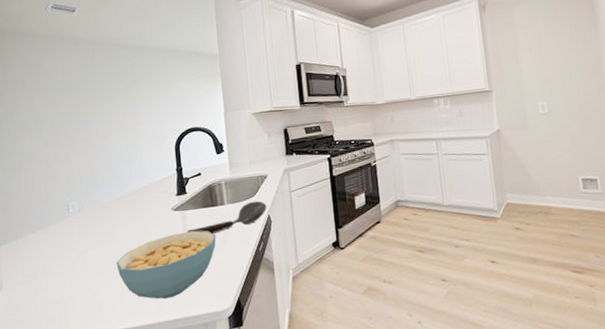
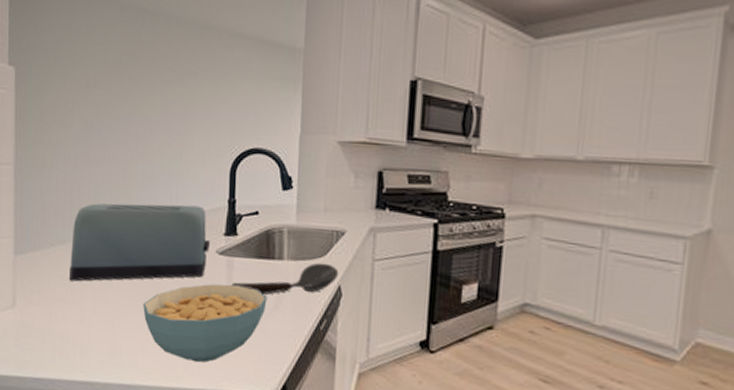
toaster: none [49,177,166,257] -> present [69,203,210,282]

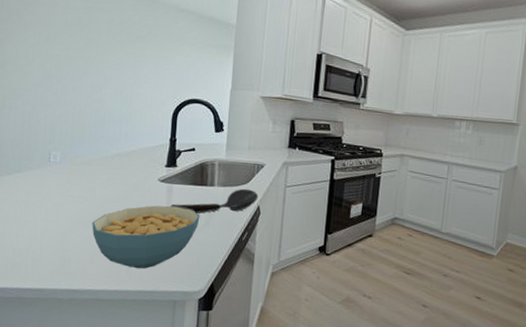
toaster: present [69,203,210,282] -> none [24,139,153,204]

